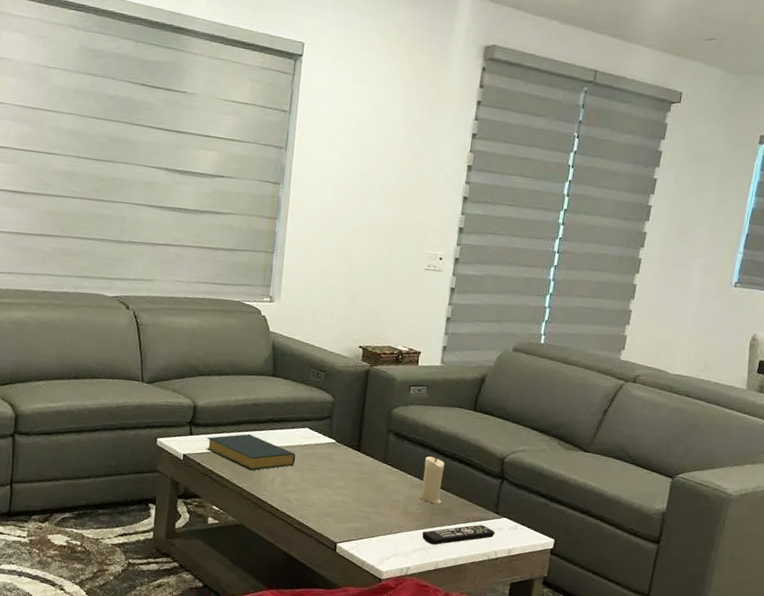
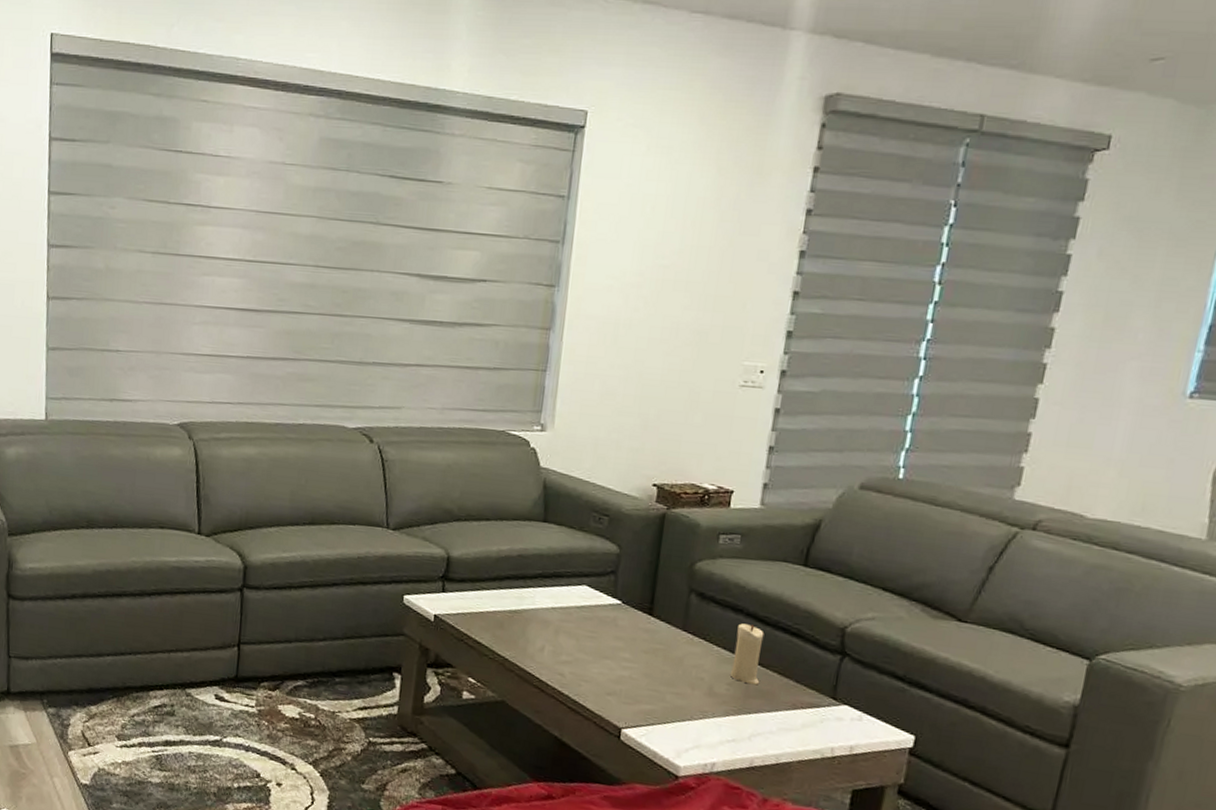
hardback book: present [207,433,296,471] -> none [462,591,571,637]
remote control: present [422,524,495,545] -> none [732,712,832,737]

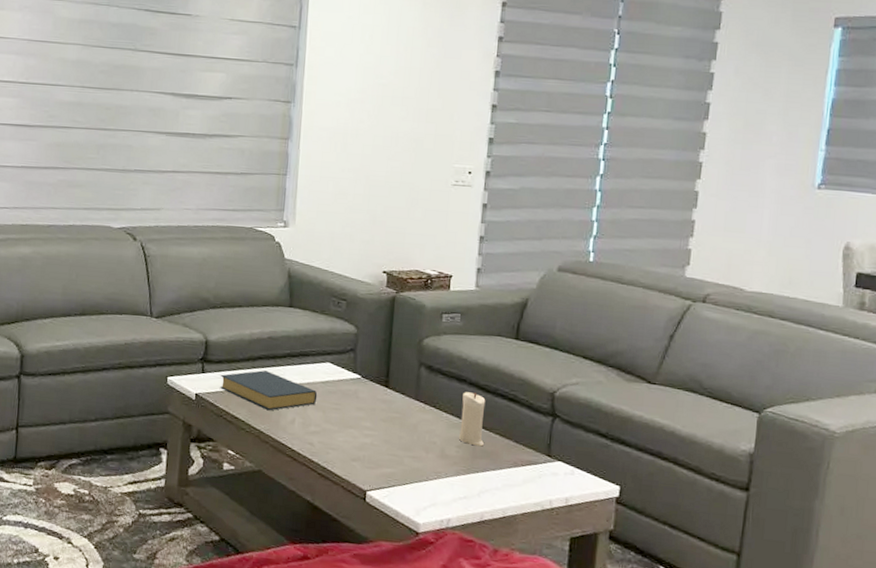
hardback book: none [462,591,571,637] -> present [220,370,318,411]

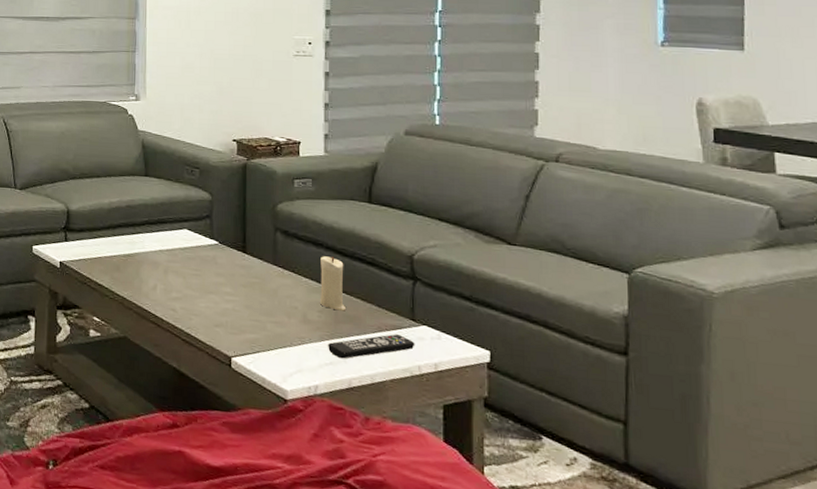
hardback book: present [220,370,318,411] -> none [82,237,177,278]
remote control: none [463,469,549,493] -> present [328,334,415,359]

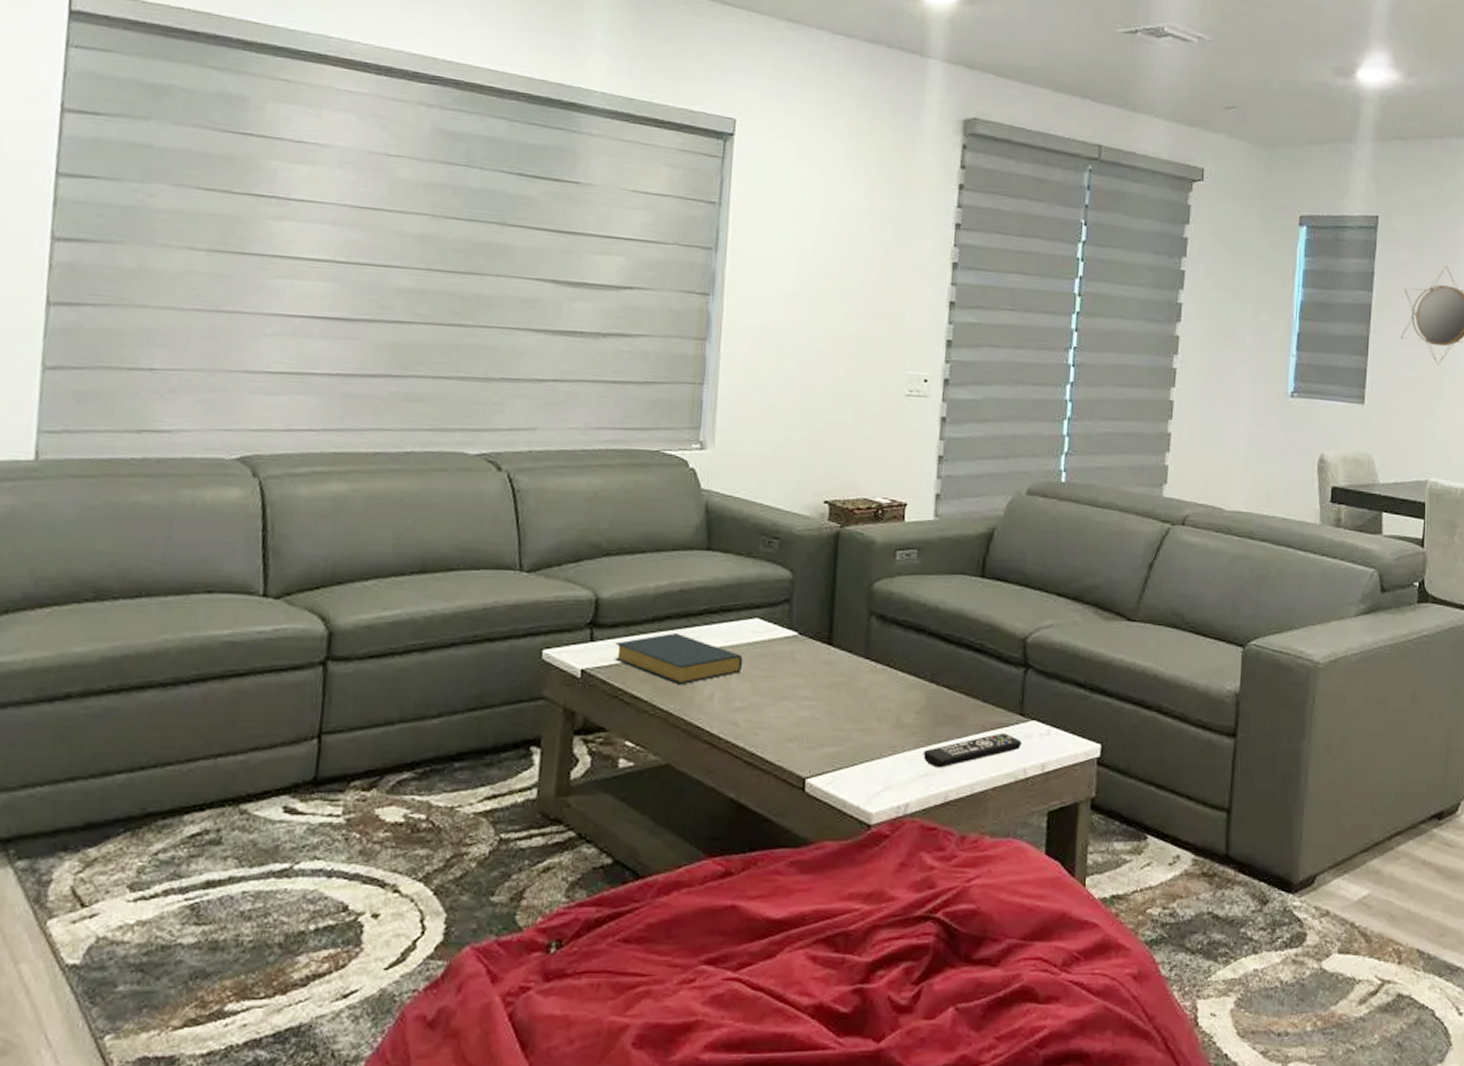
hardback book: none [82,237,177,278] -> present [615,632,743,685]
candle: present [320,256,345,311] -> none [918,644,949,710]

